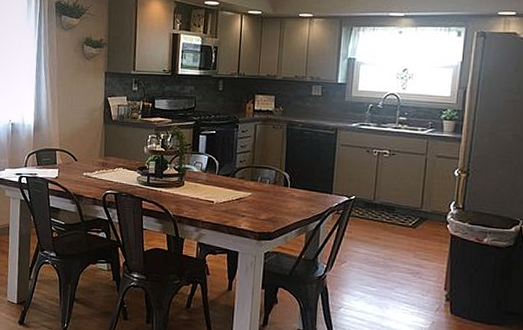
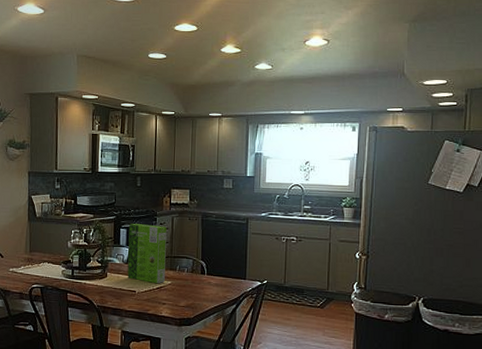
cake mix box: none [205,130,249,195] -> present [127,224,167,284]

